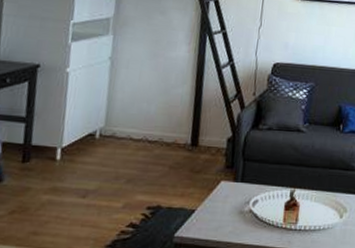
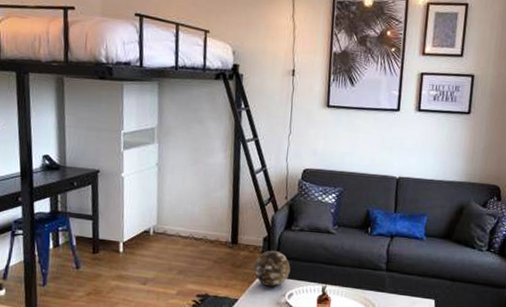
decorative orb: none [215,152,256,194] -> present [254,250,291,288]

